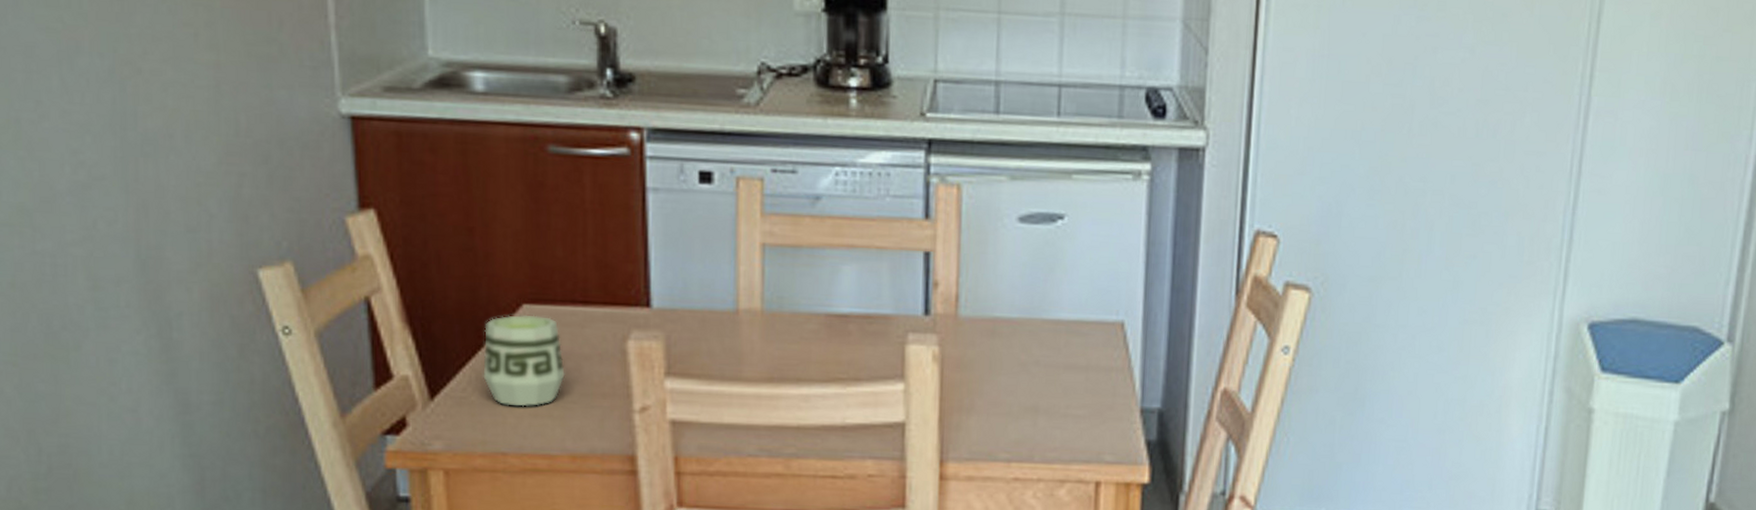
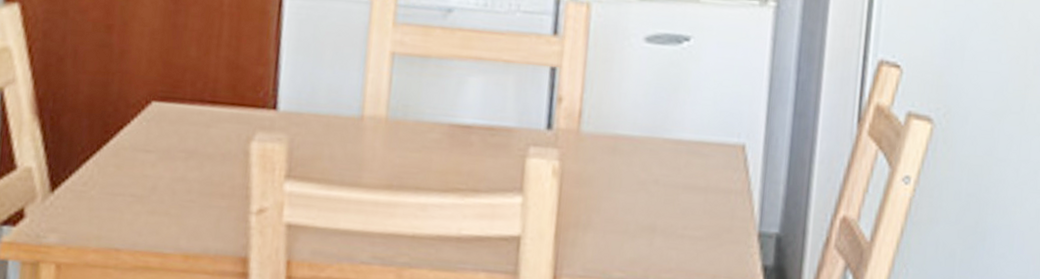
cup: present [483,314,565,407] -> none [105,111,187,204]

